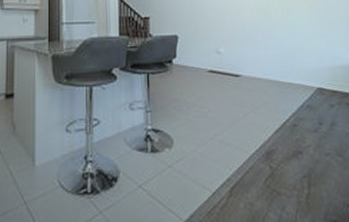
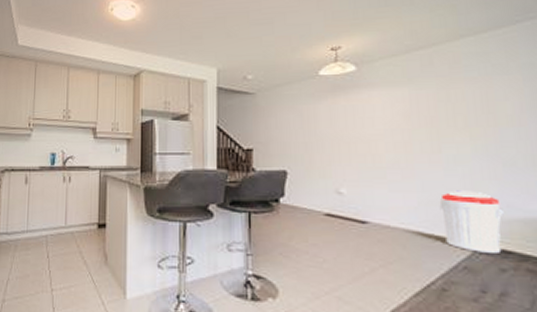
trash can: none [289,46,331,94] -> present [439,190,504,255]

